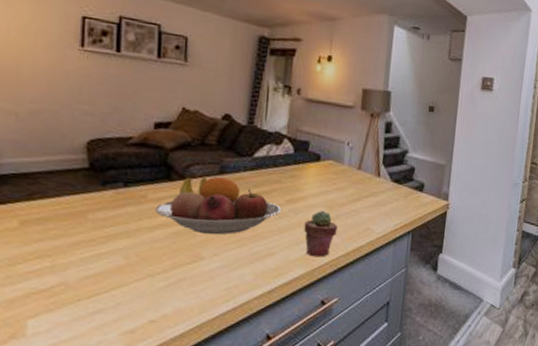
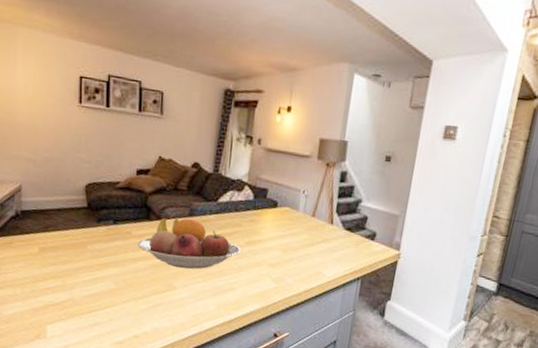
potted succulent: present [304,211,337,257] -> none [260,253,291,295]

